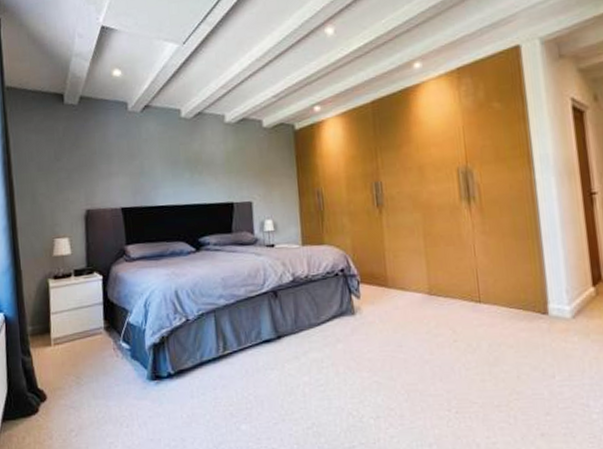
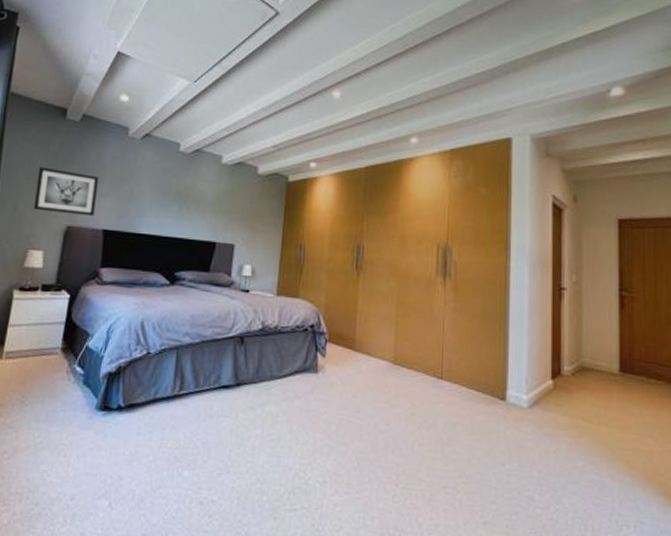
wall art: none [48,155,110,200] -> present [33,167,99,217]

